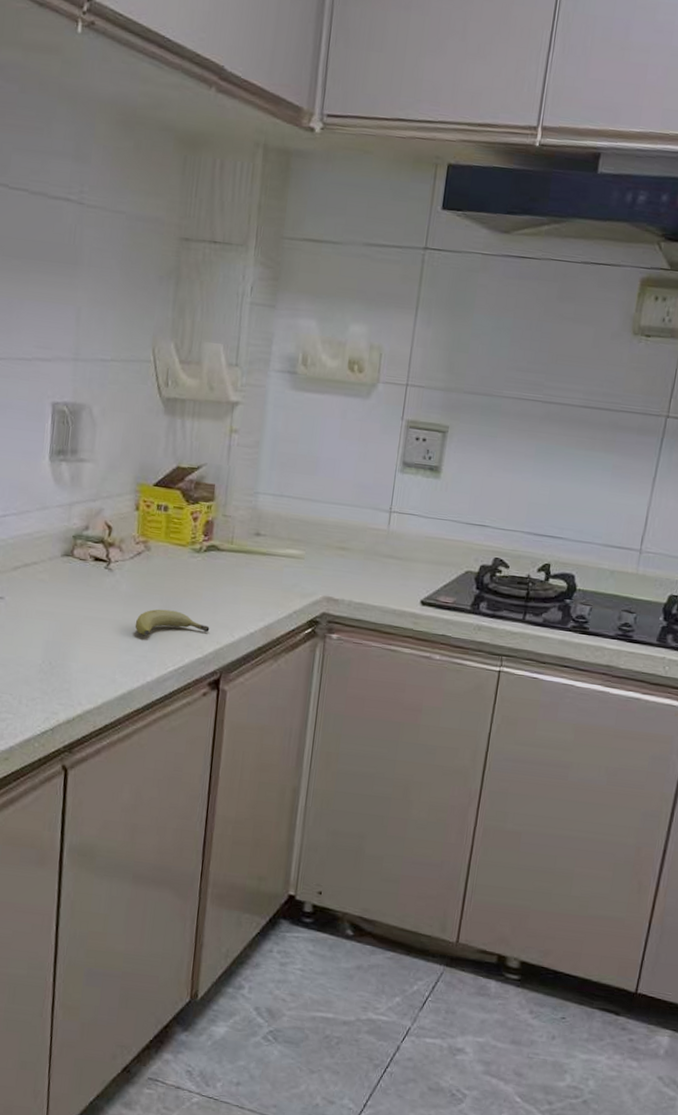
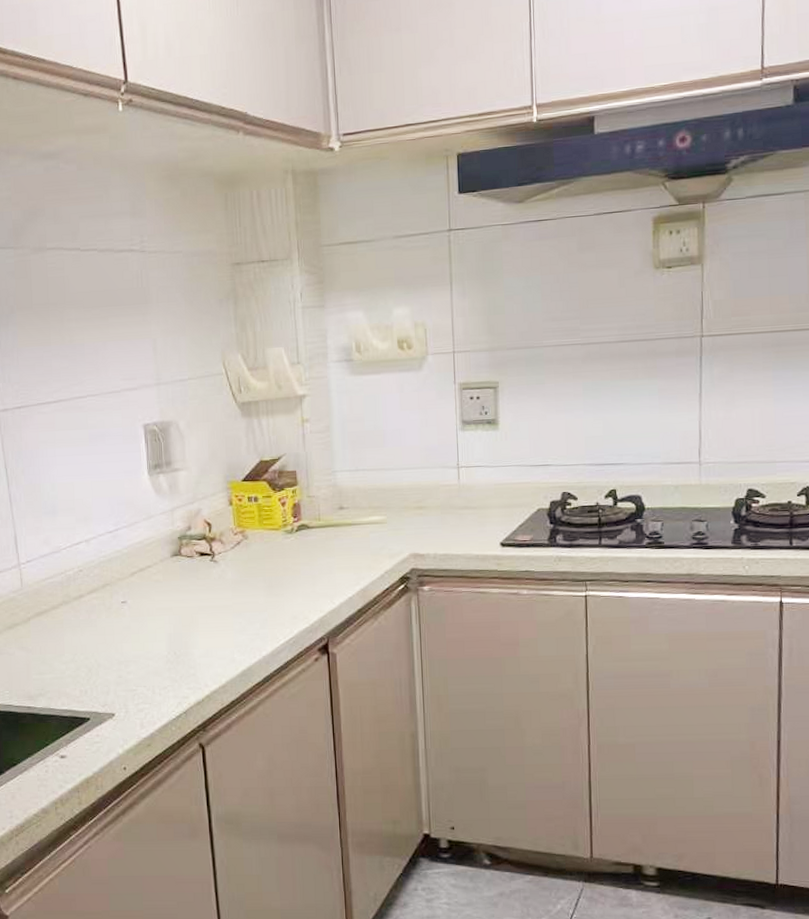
fruit: present [135,609,210,635] -> none [244,588,312,615]

